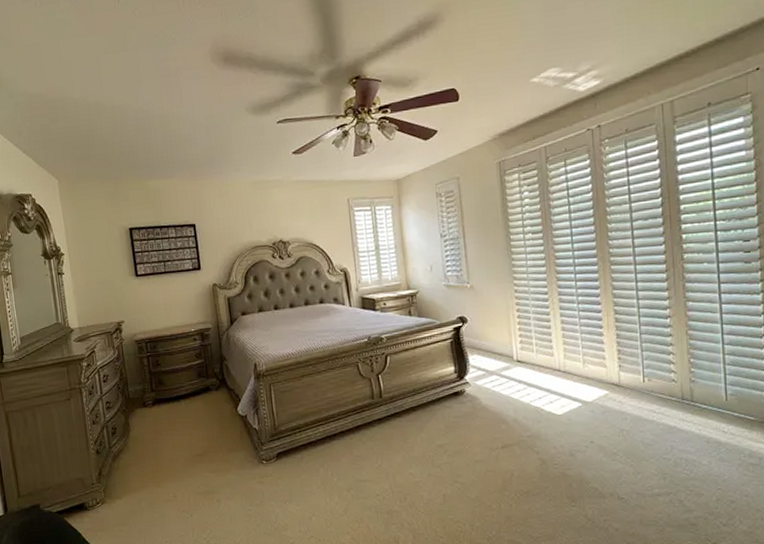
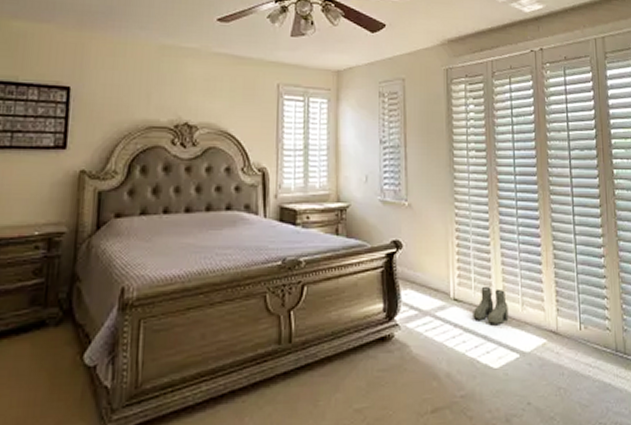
boots: none [535,350,570,380] -> present [473,287,509,324]

